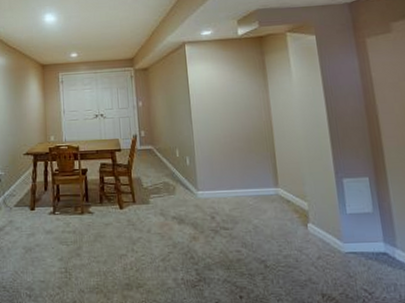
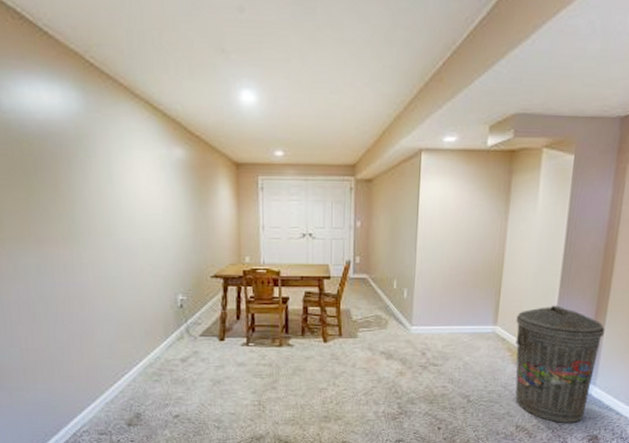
trash can: none [296,165,395,291] -> present [515,305,605,423]

